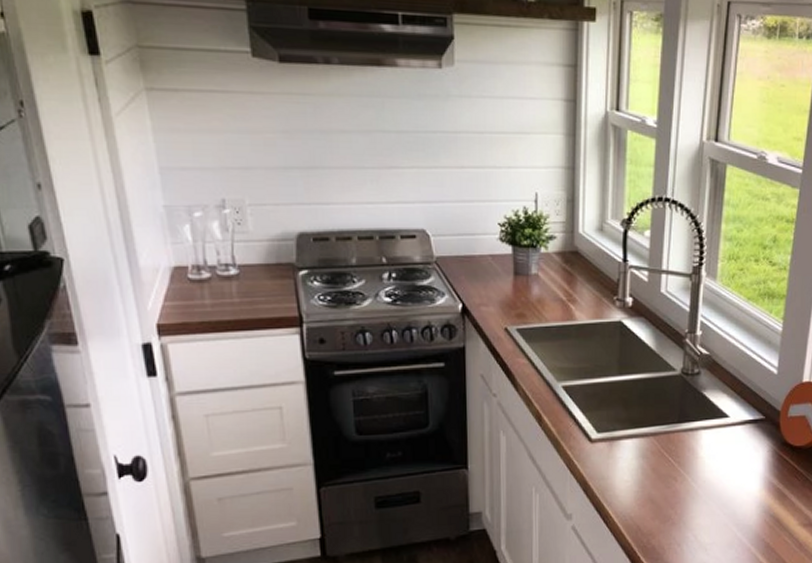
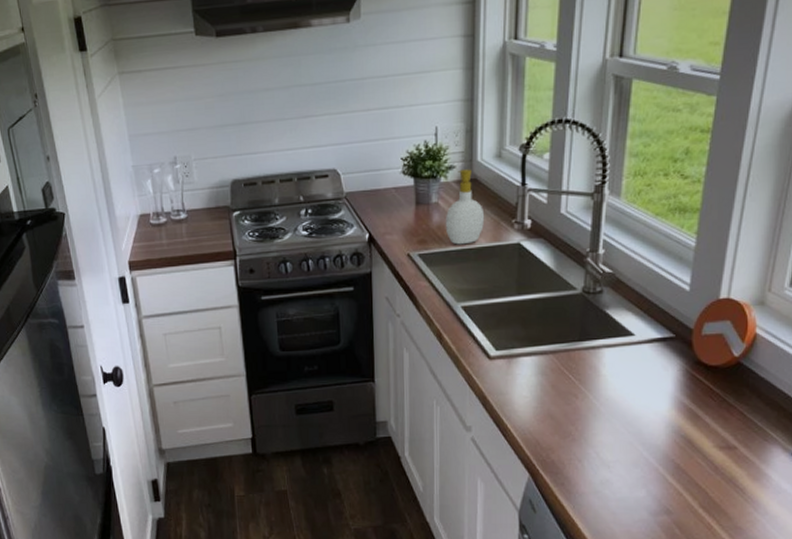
soap bottle: none [545,241,587,321] -> present [445,169,485,245]

